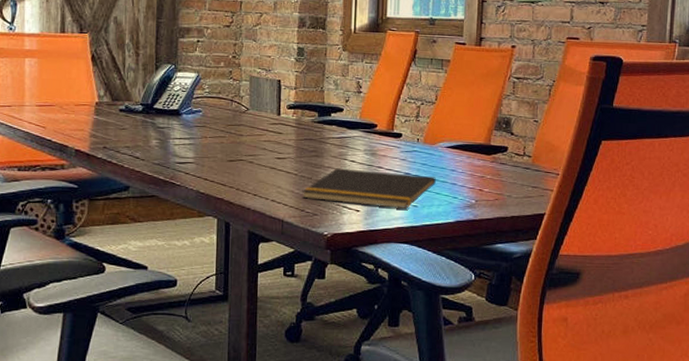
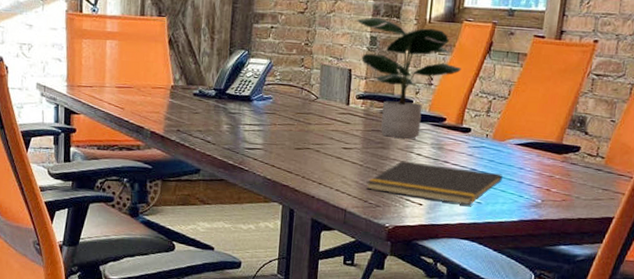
potted plant: none [283,29,389,146] -> present [357,17,462,139]

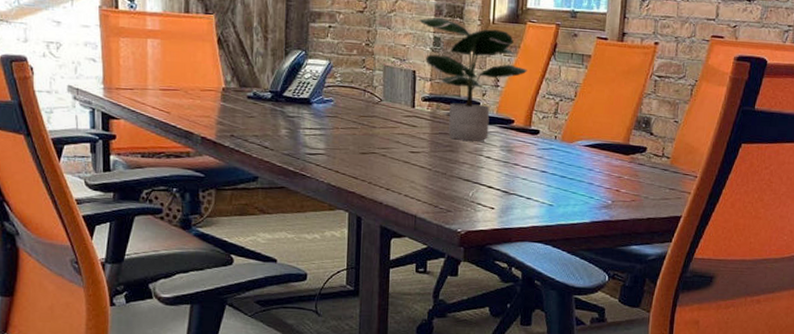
notepad: present [366,161,503,206] -> none [435,164,573,208]

